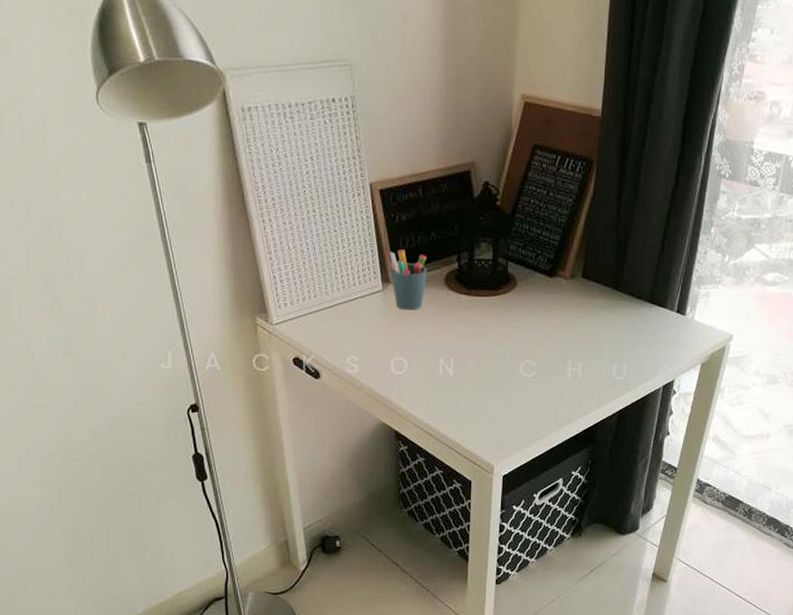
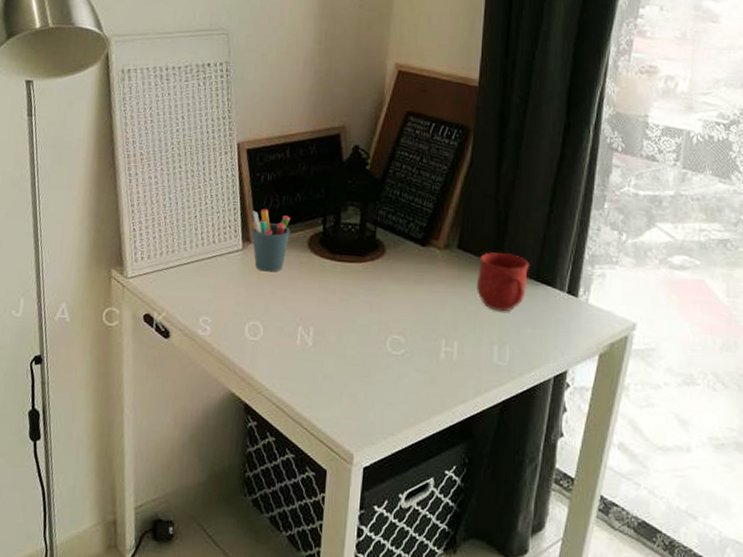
mug: none [599,278,645,333] -> present [477,252,530,312]

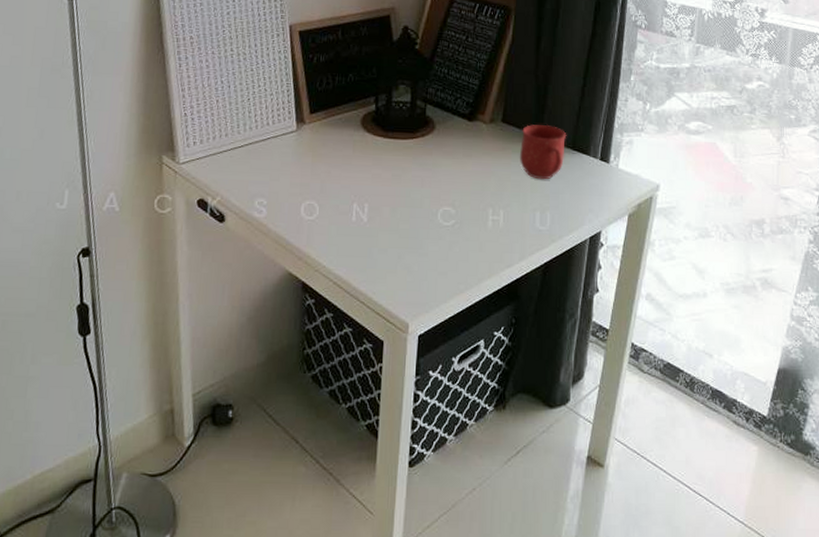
pen holder: present [251,209,290,272] -> none [305,90,344,152]

